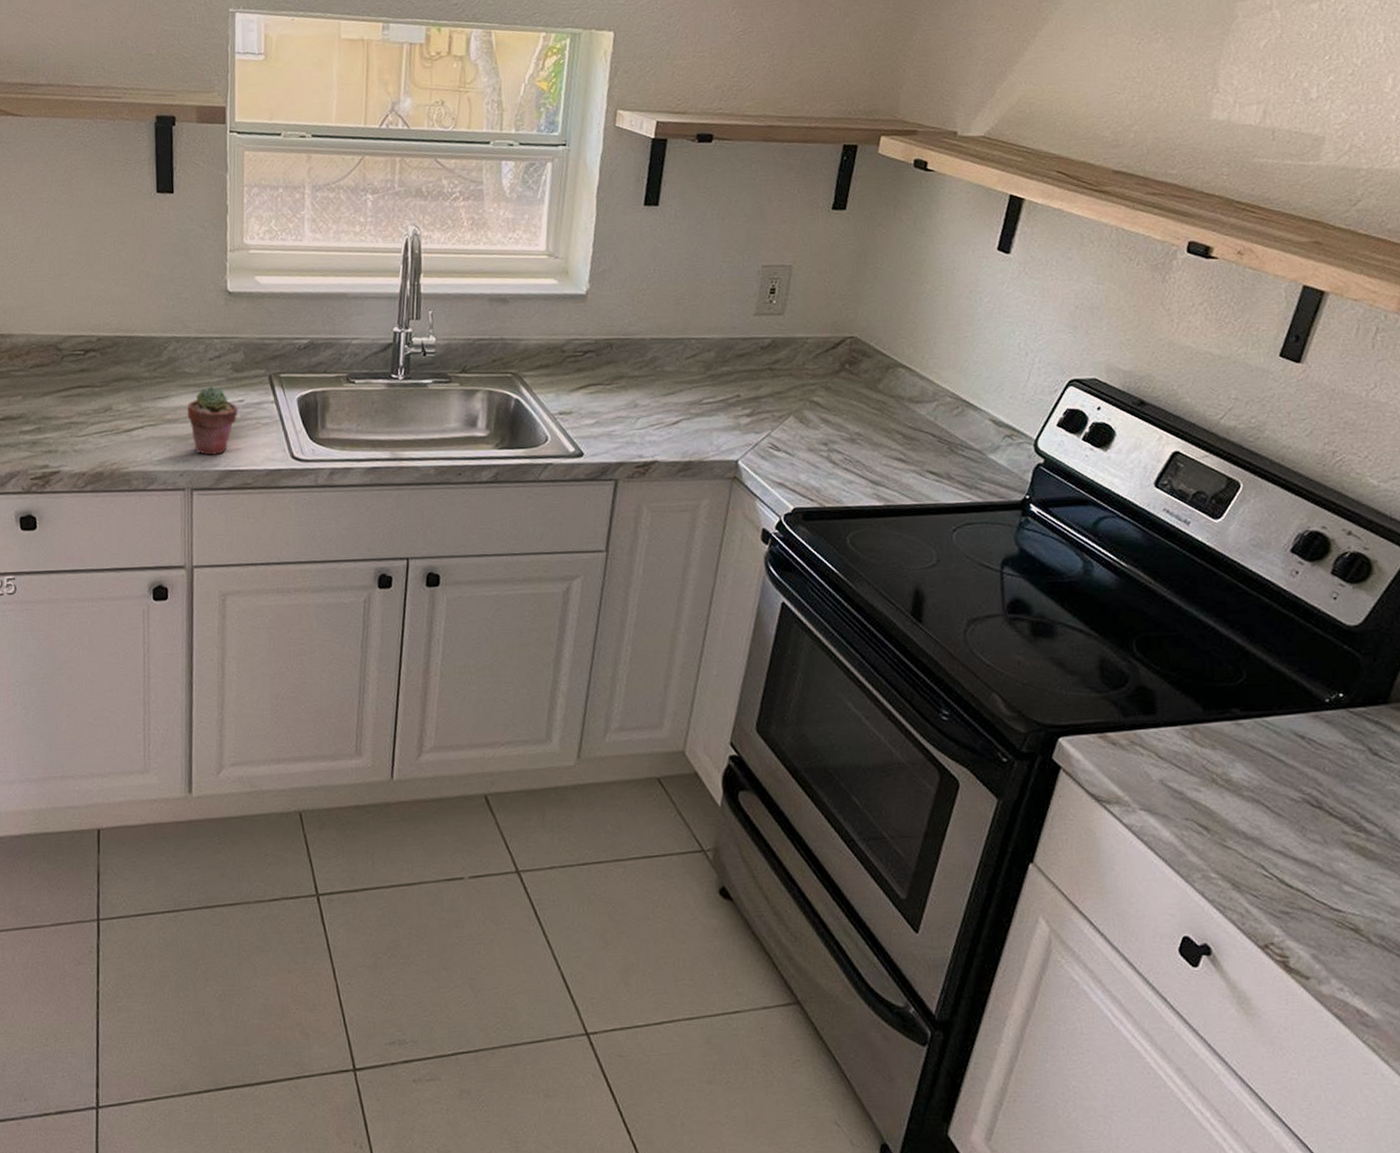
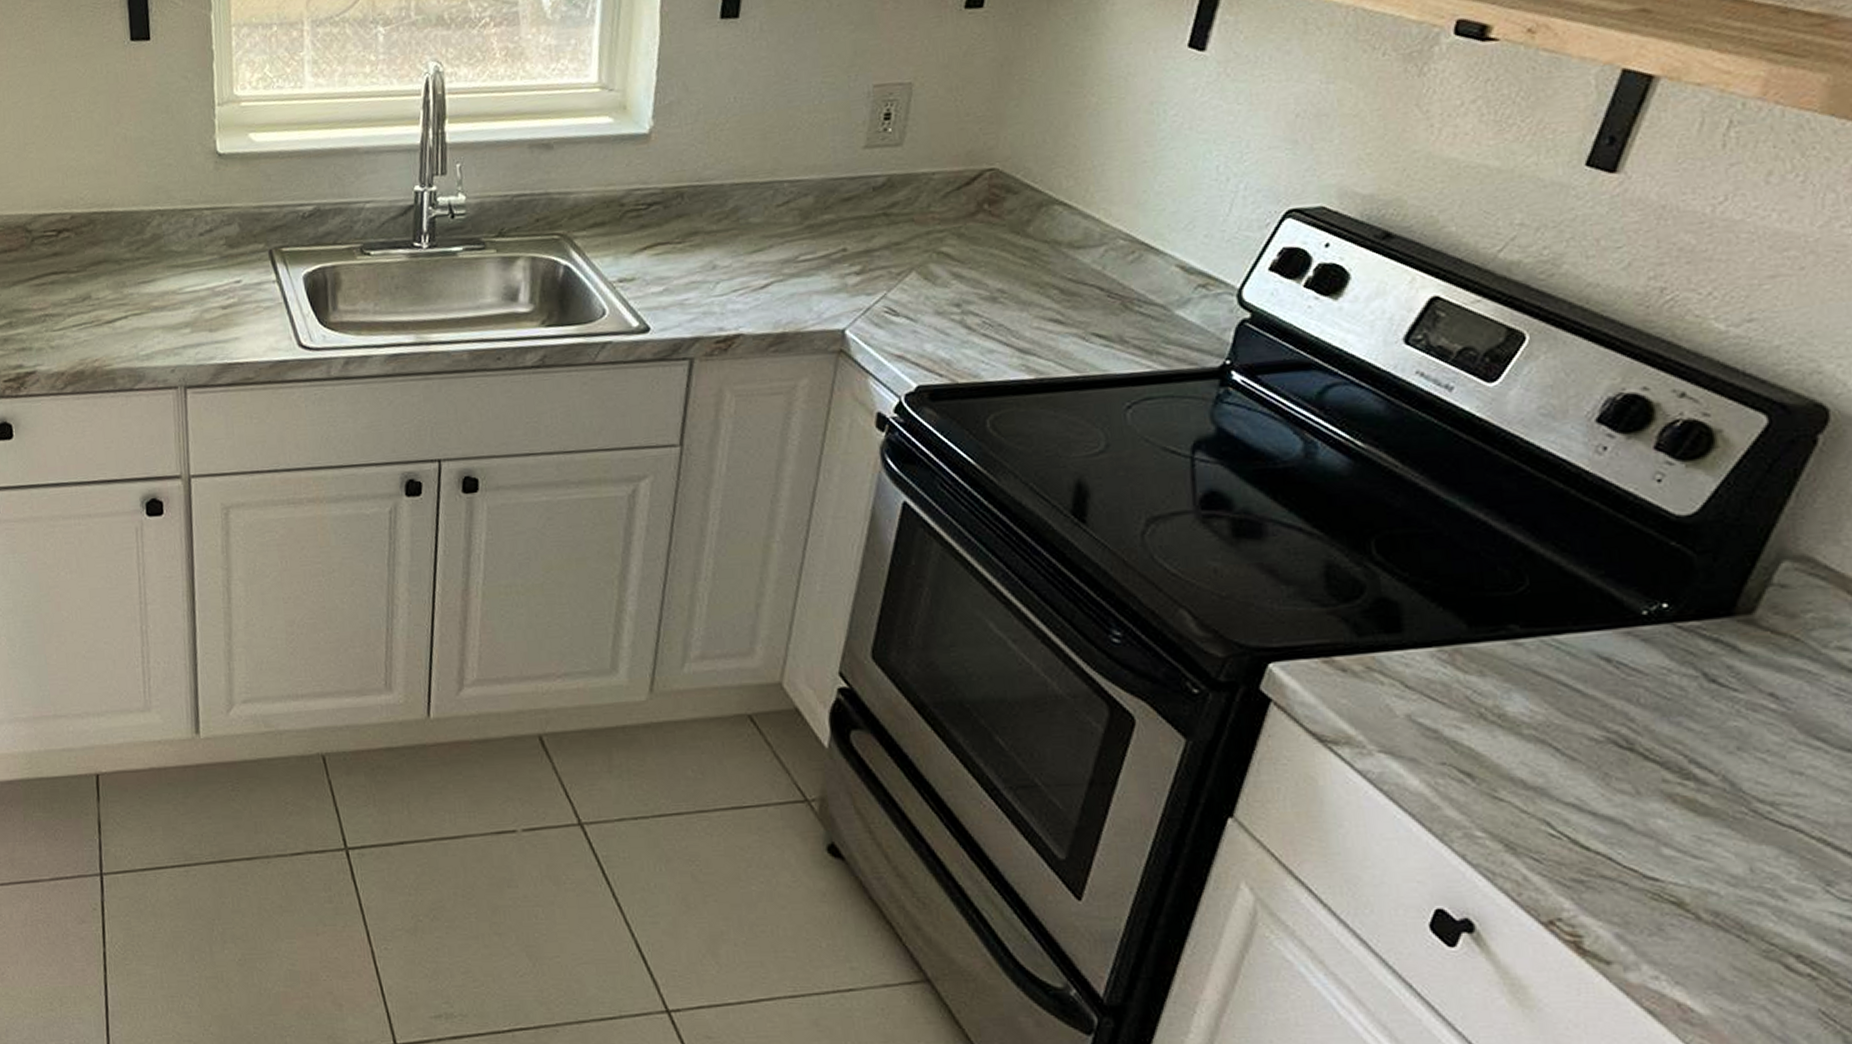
potted succulent: present [187,386,238,455] -> none [176,265,235,347]

